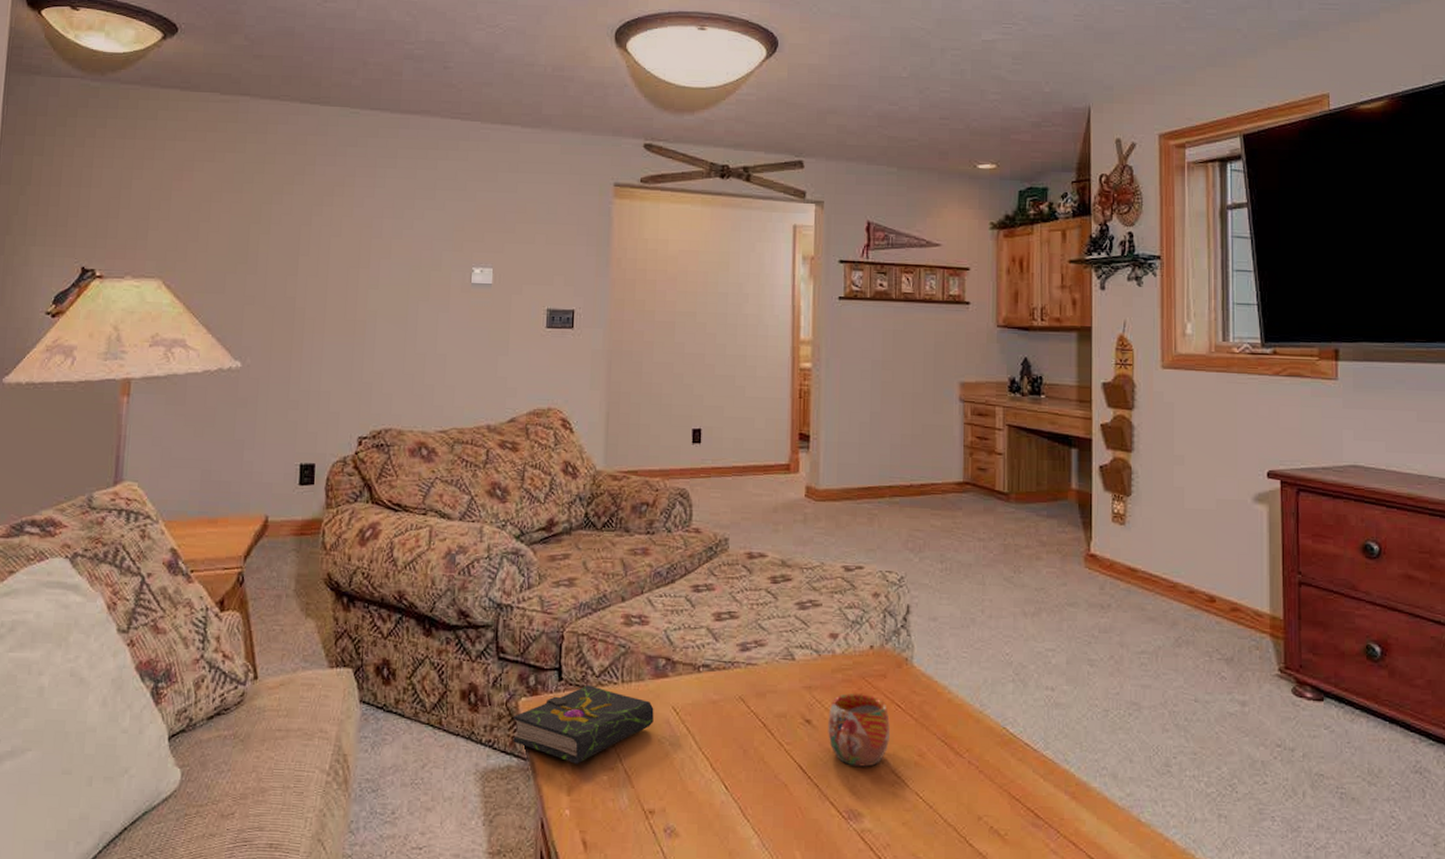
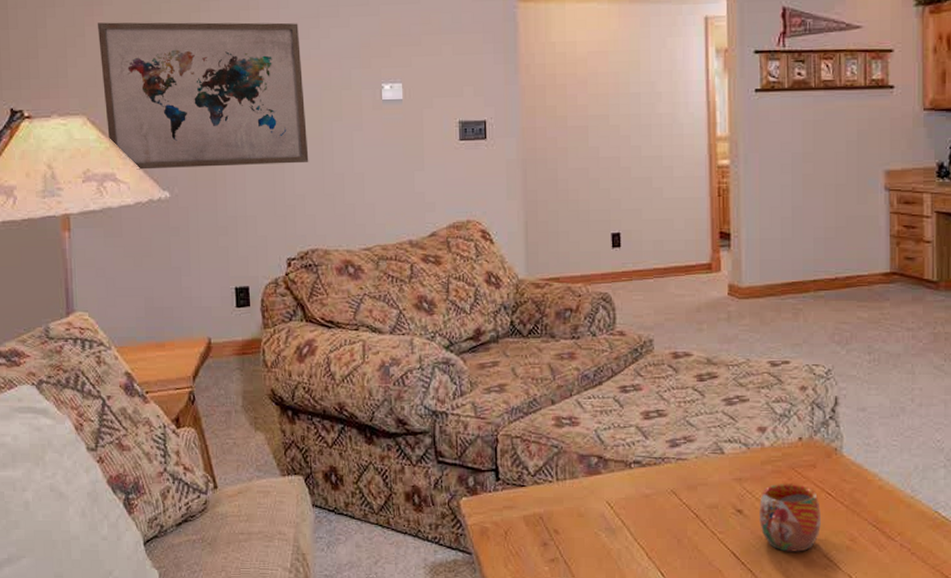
wall art: none [182,188,393,341] -> present [98,22,309,170]
book: present [513,685,654,764] -> none [455,484,589,557]

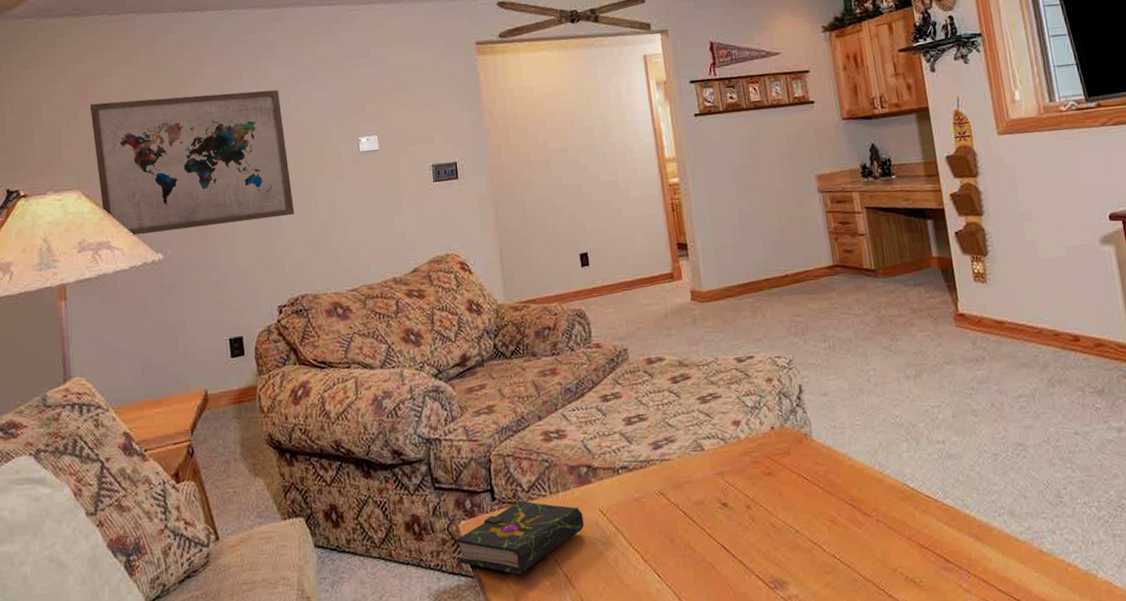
book: none [455,484,589,557] -> present [455,501,584,575]
mug: present [759,484,821,552] -> none [742,472,802,540]

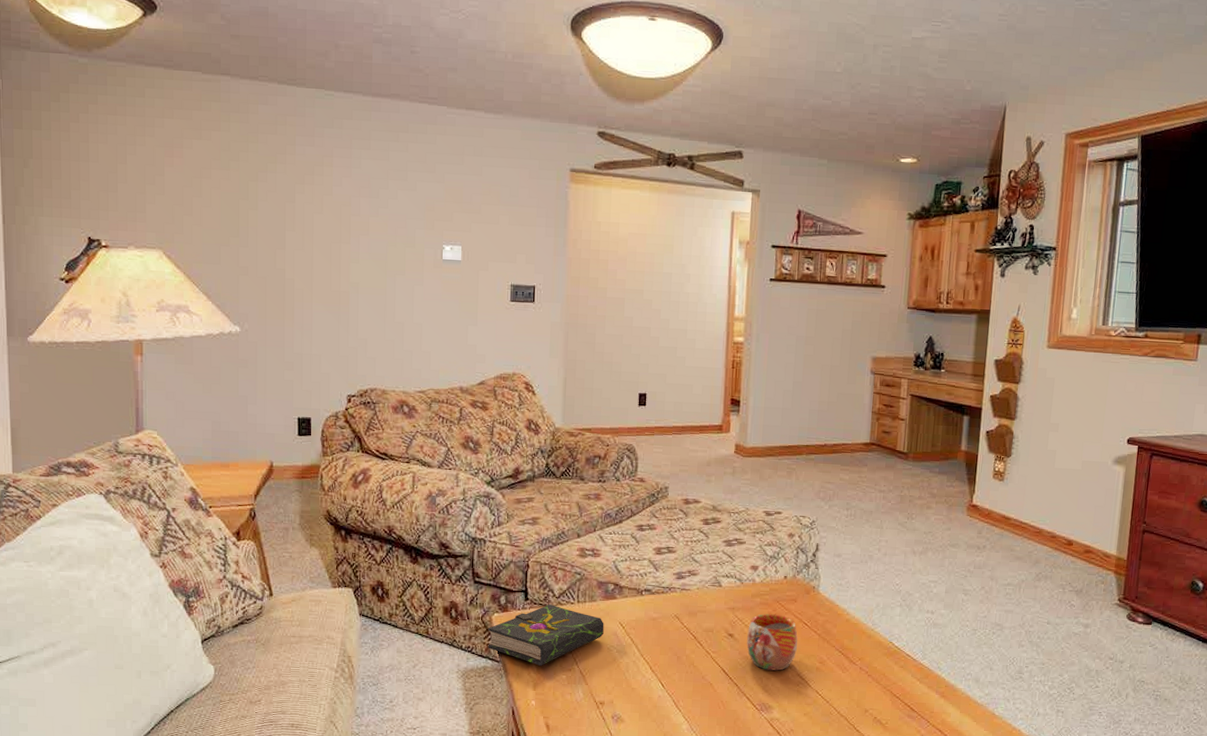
wall art: present [90,90,295,236] -> none [177,164,372,311]
mug: none [742,472,802,540] -> present [747,614,798,671]

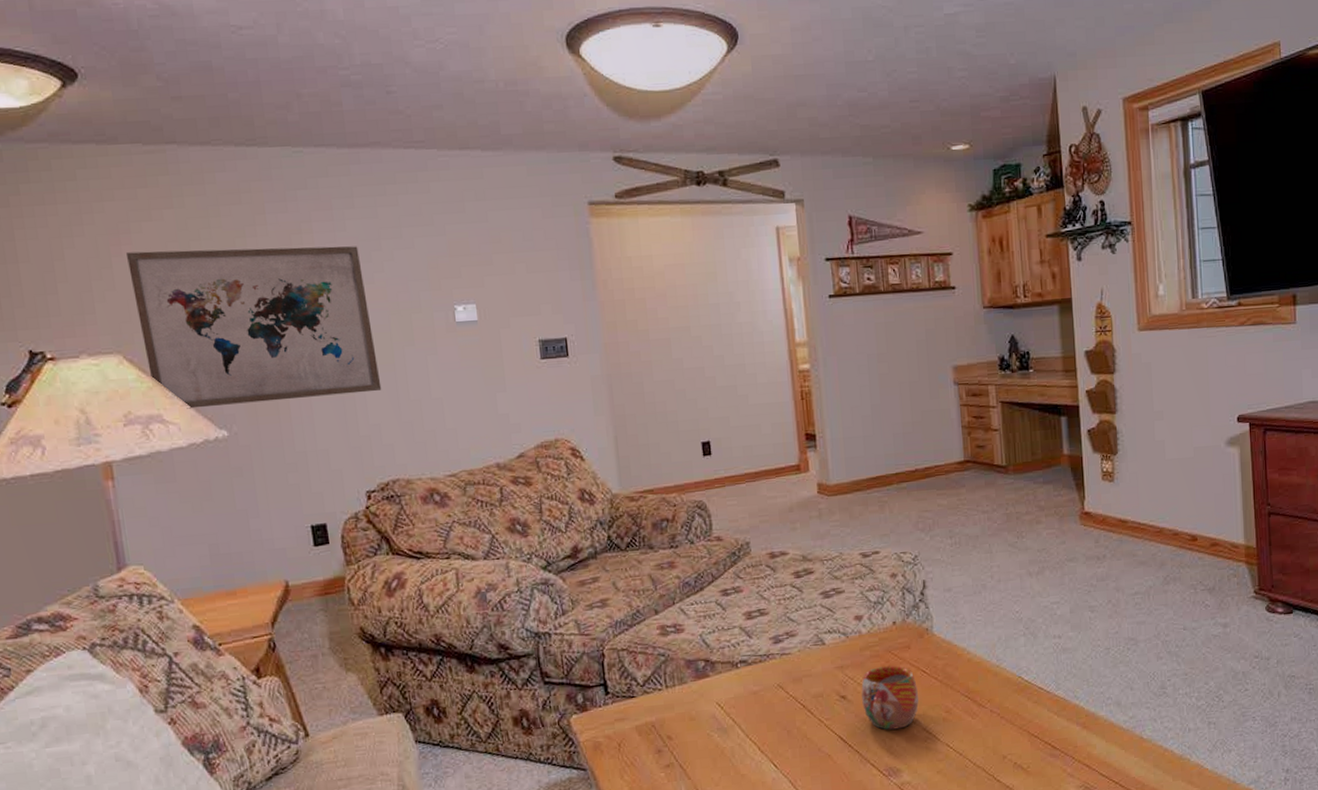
wall art: none [177,164,372,311] -> present [127,246,382,409]
book: present [487,604,604,666] -> none [567,694,701,767]

